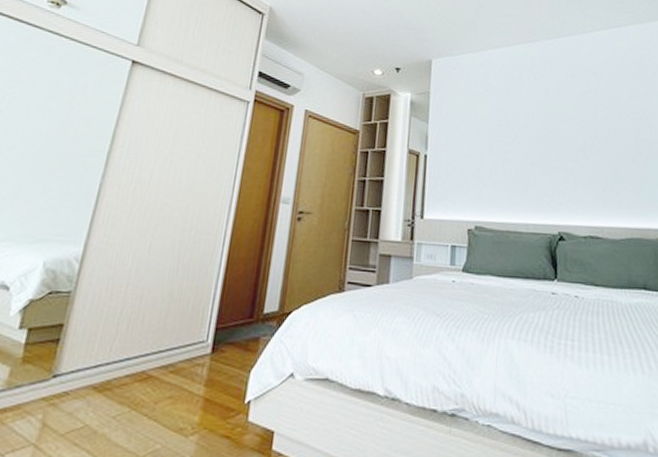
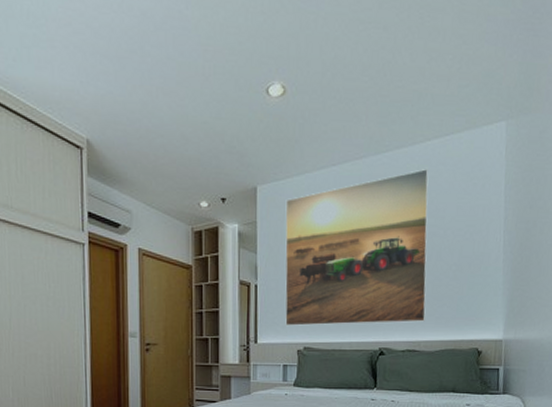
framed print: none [455,55,607,206] -> present [285,169,429,326]

